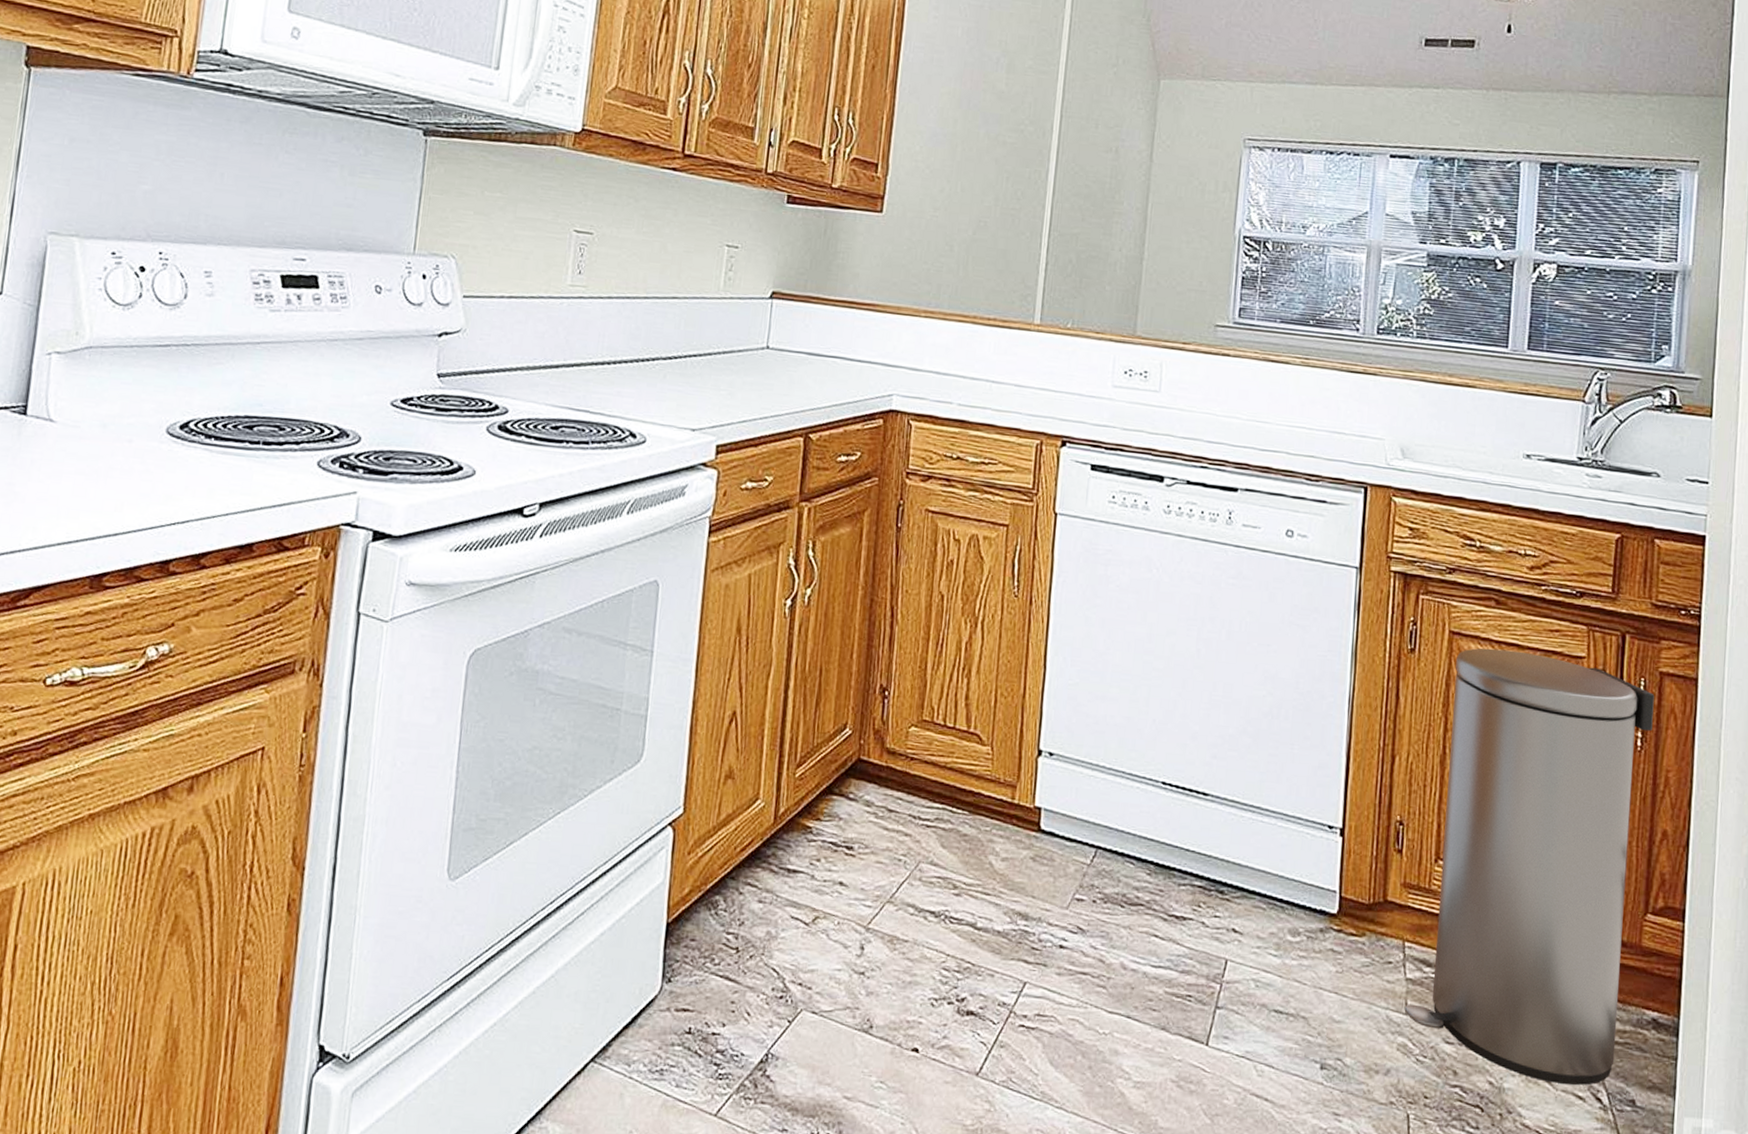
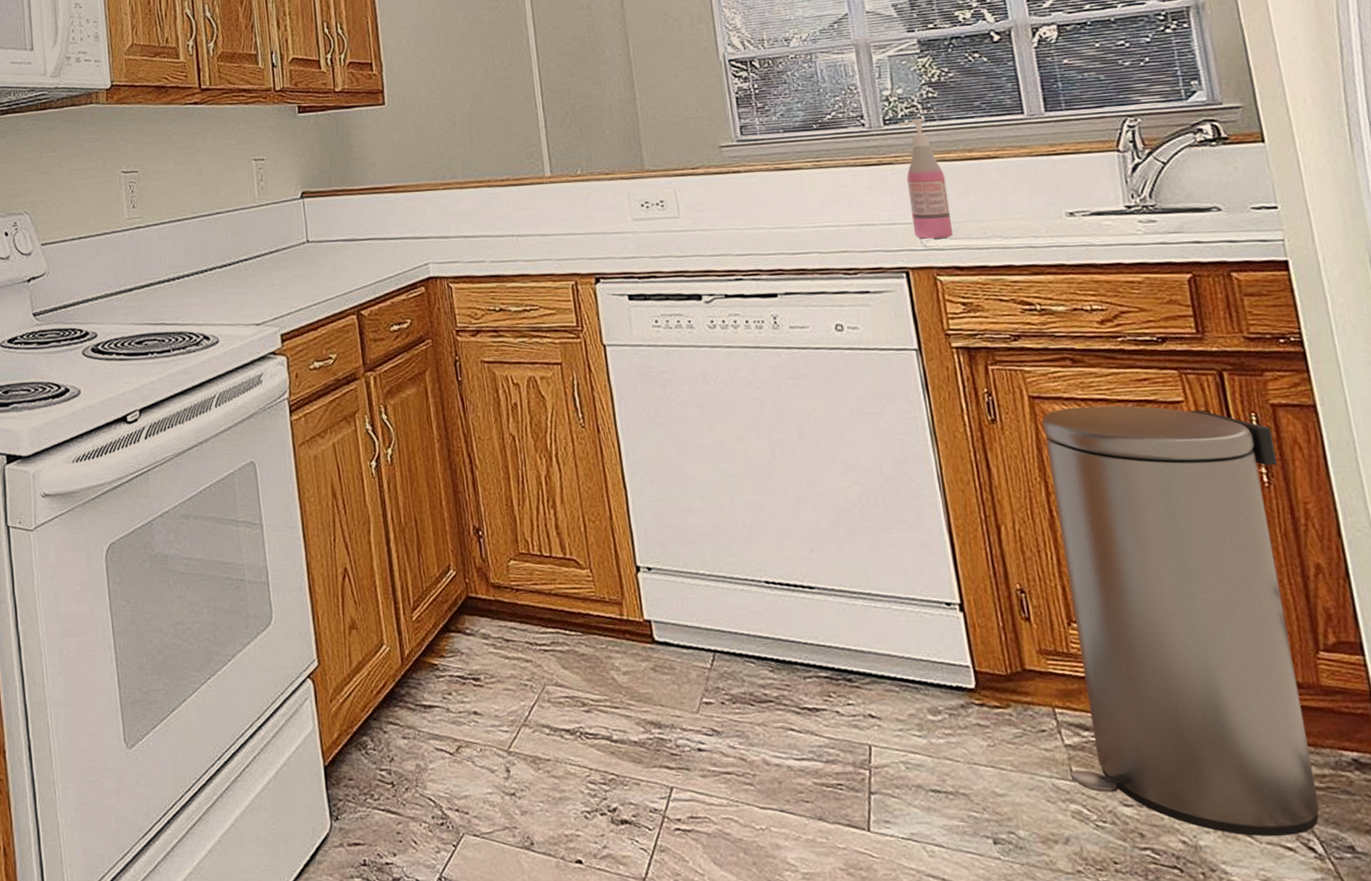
soap dispenser: none [1380,332,1422,460] -> present [898,118,953,239]

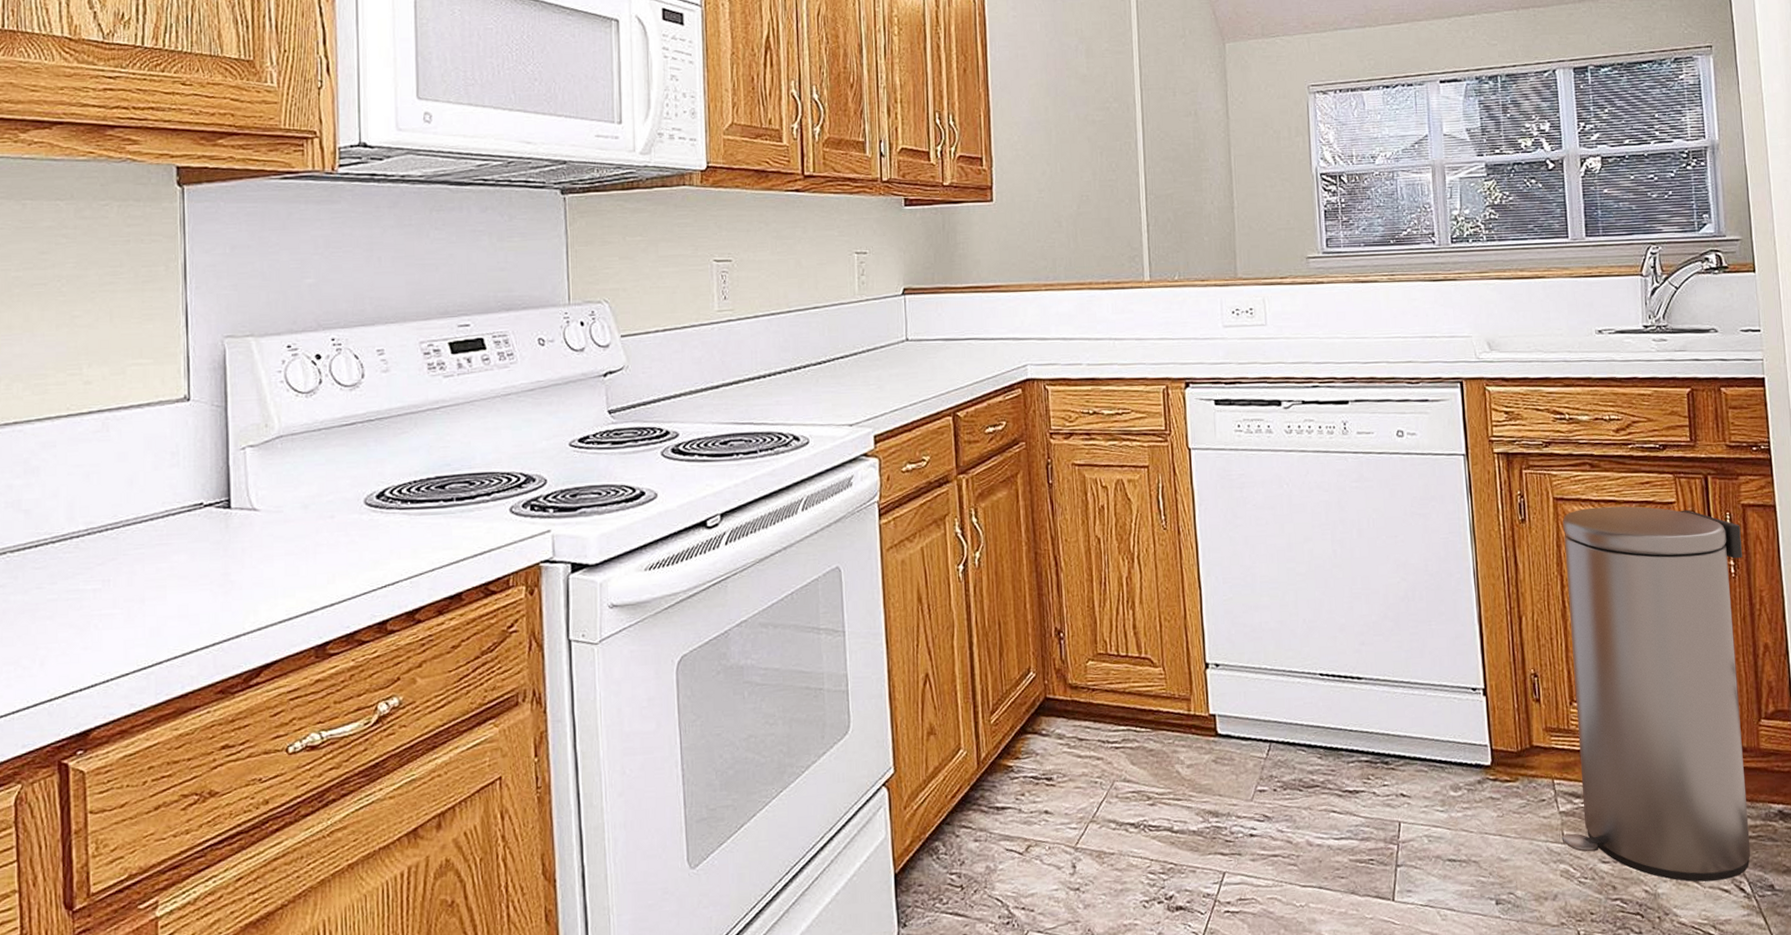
soap dispenser: present [898,118,953,239] -> none [1464,237,1502,352]

